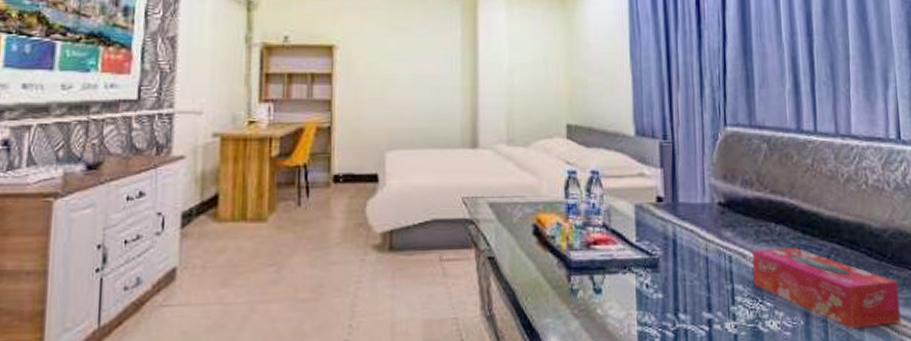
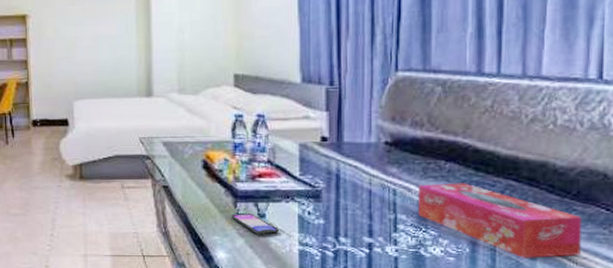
smartphone: none [564,289,616,315] -> present [231,214,279,235]

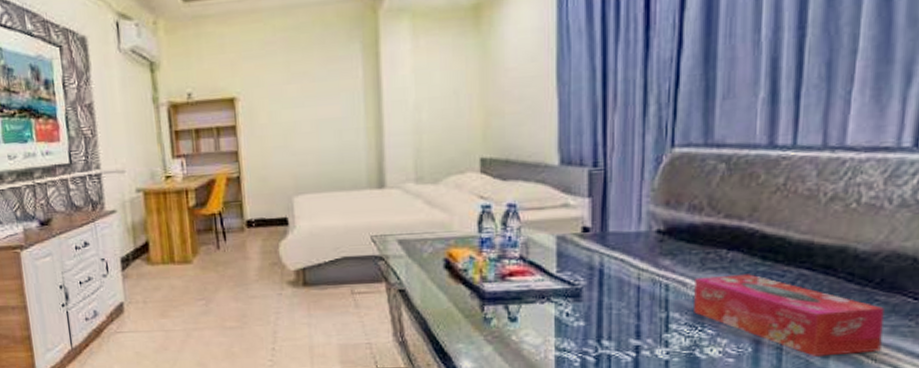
smartphone: present [231,214,279,235] -> none [477,317,533,341]

